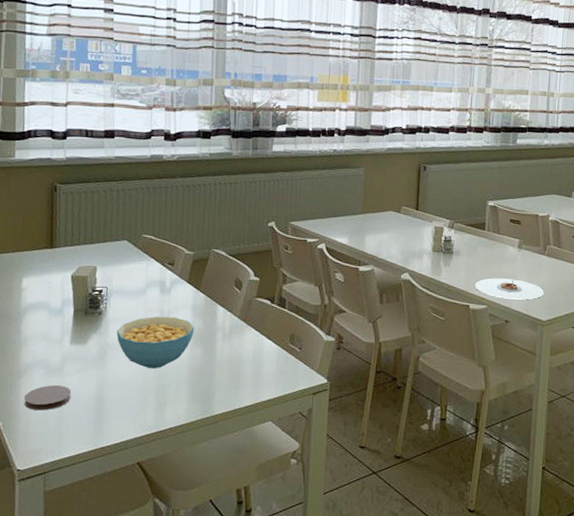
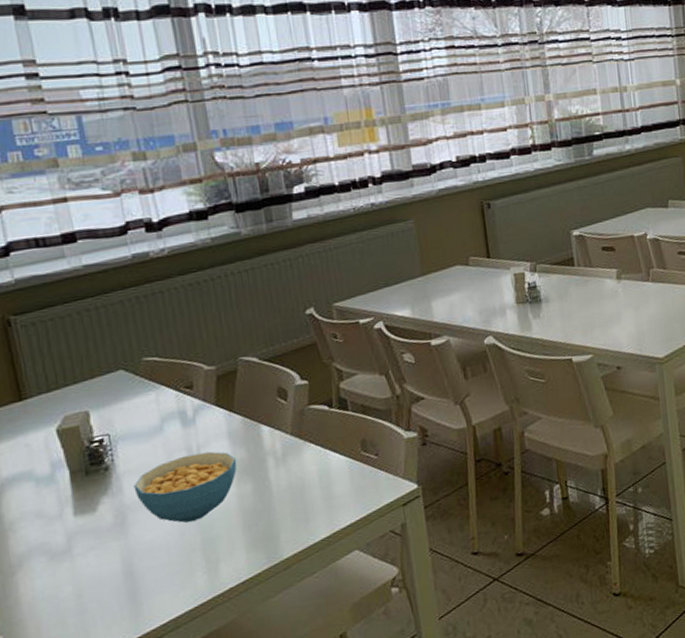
coaster: present [24,384,72,411] -> none [26,570,91,611]
plate: present [474,278,544,300] -> none [574,316,656,342]

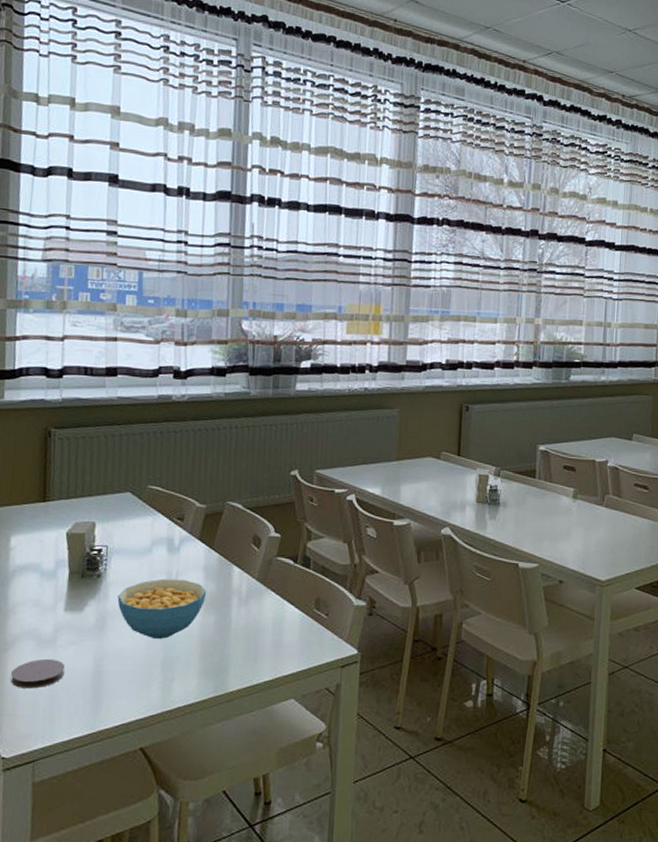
coaster: none [26,570,91,611] -> present [11,658,66,689]

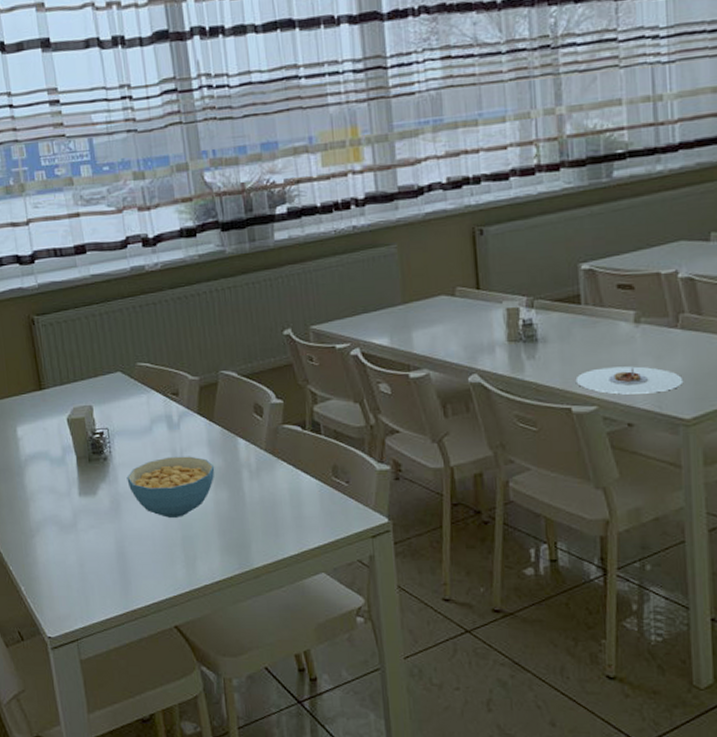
coaster: present [11,658,66,689] -> none [42,542,91,572]
plate: none [524,532,603,557] -> present [575,366,684,395]

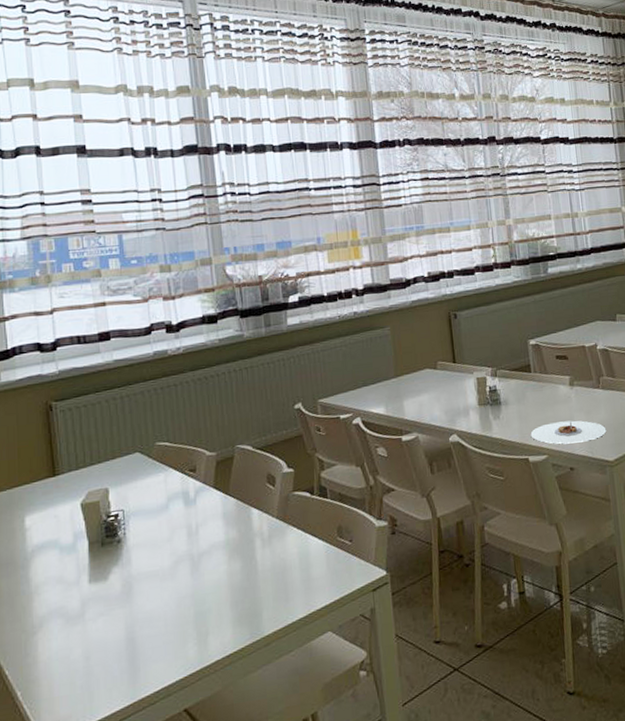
cereal bowl: present [126,456,215,518] -> none [140,530,229,595]

